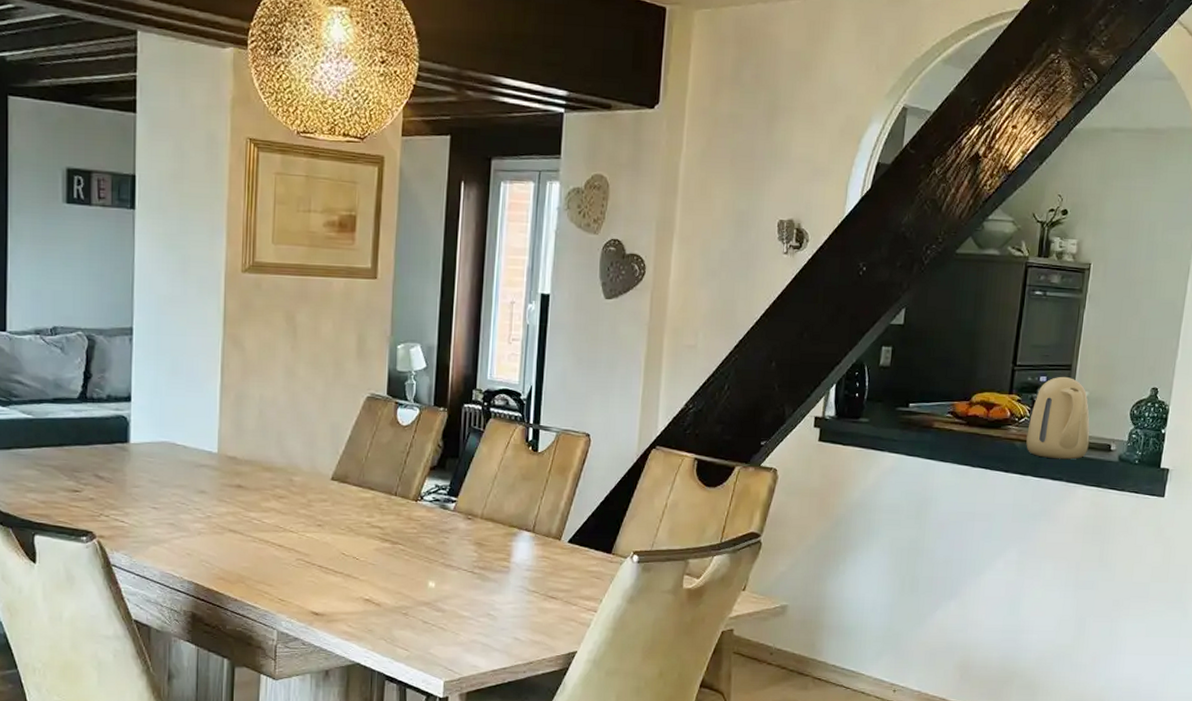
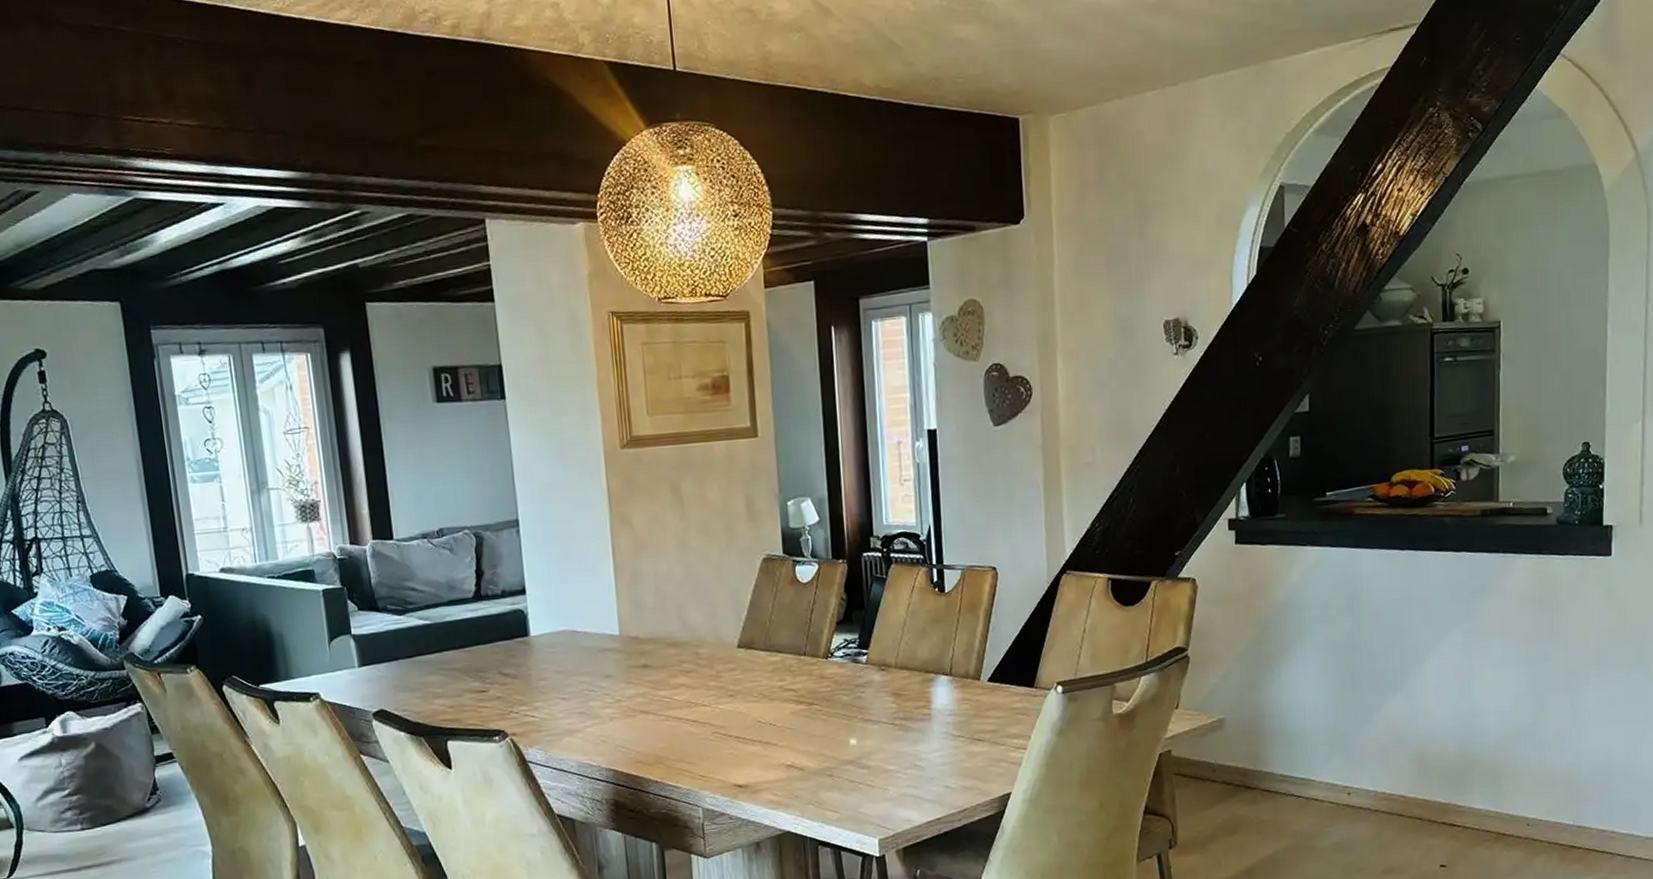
kettle: present [1026,376,1090,460] -> none [1455,442,1523,531]

